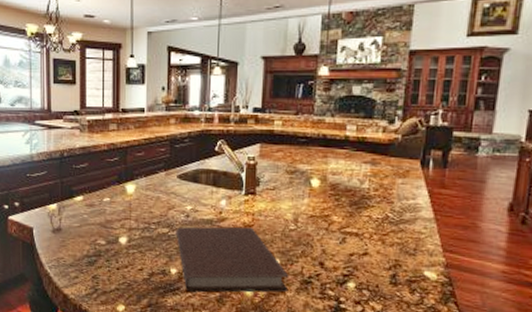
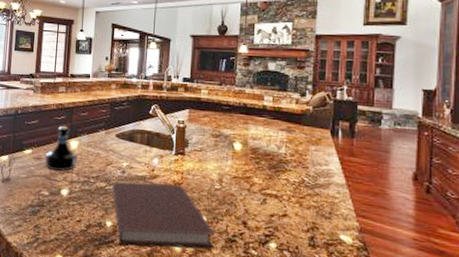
tequila bottle: none [99,169,137,219] -> present [45,126,79,172]

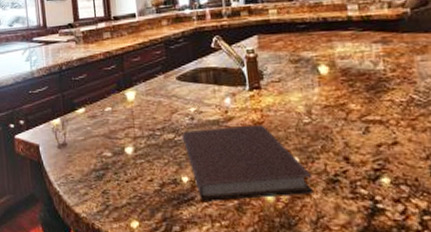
tequila bottle: present [45,126,79,172] -> none [101,77,139,128]

